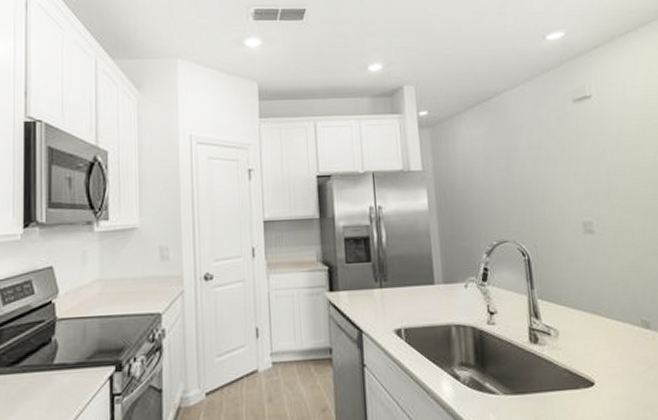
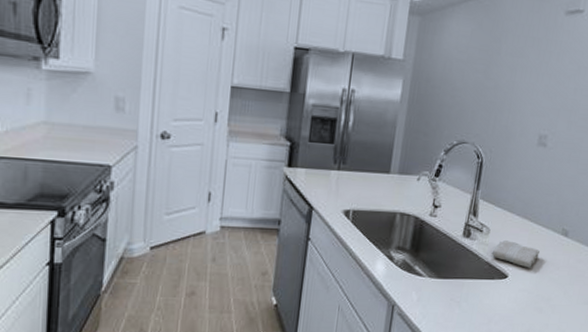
washcloth: none [567,341,624,371] -> present [491,240,540,268]

